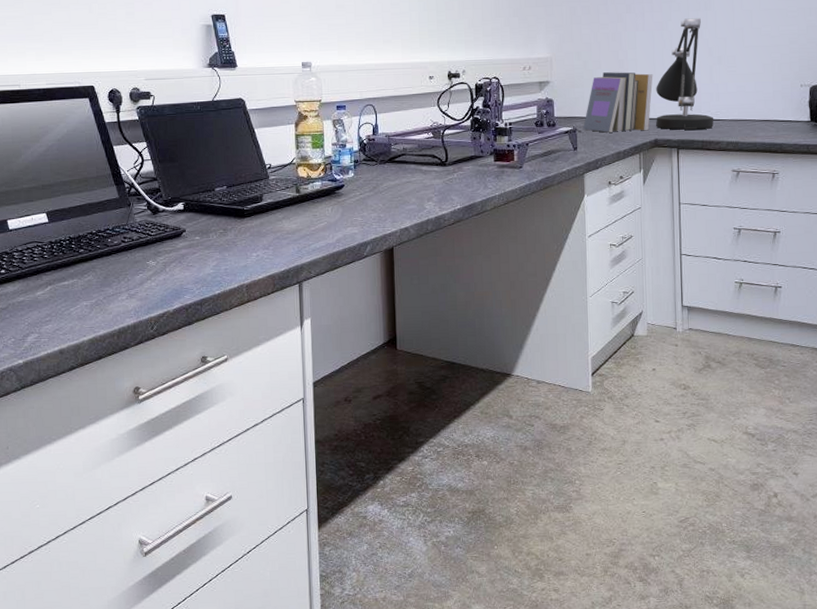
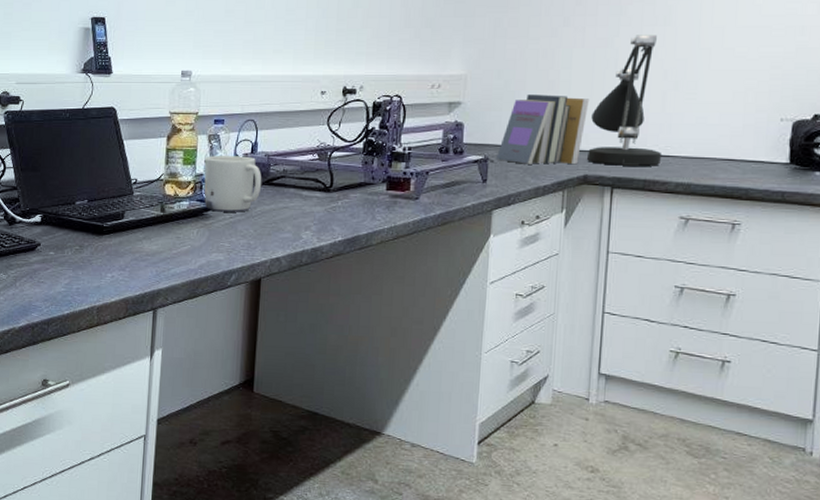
mug: none [331,138,386,190] -> present [204,156,262,212]

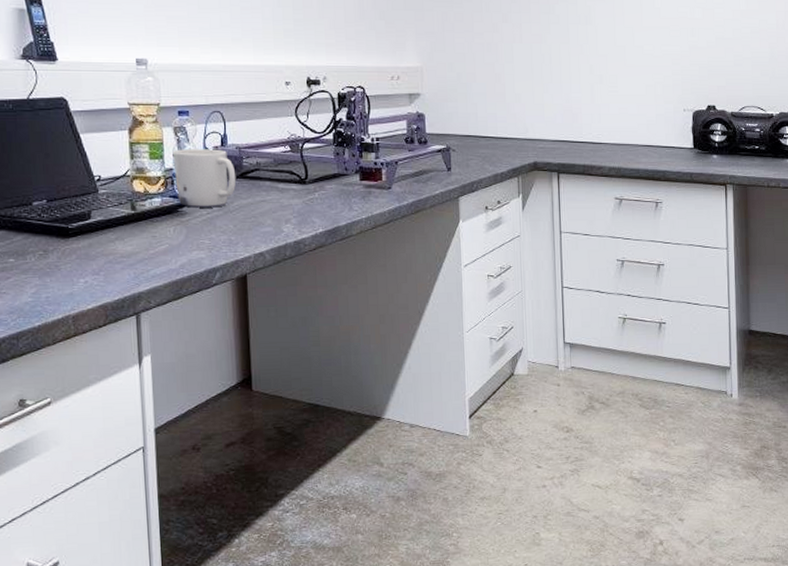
books: present [496,94,590,165] -> none [457,86,532,153]
desk lamp: present [586,35,662,166] -> none [534,32,596,153]

